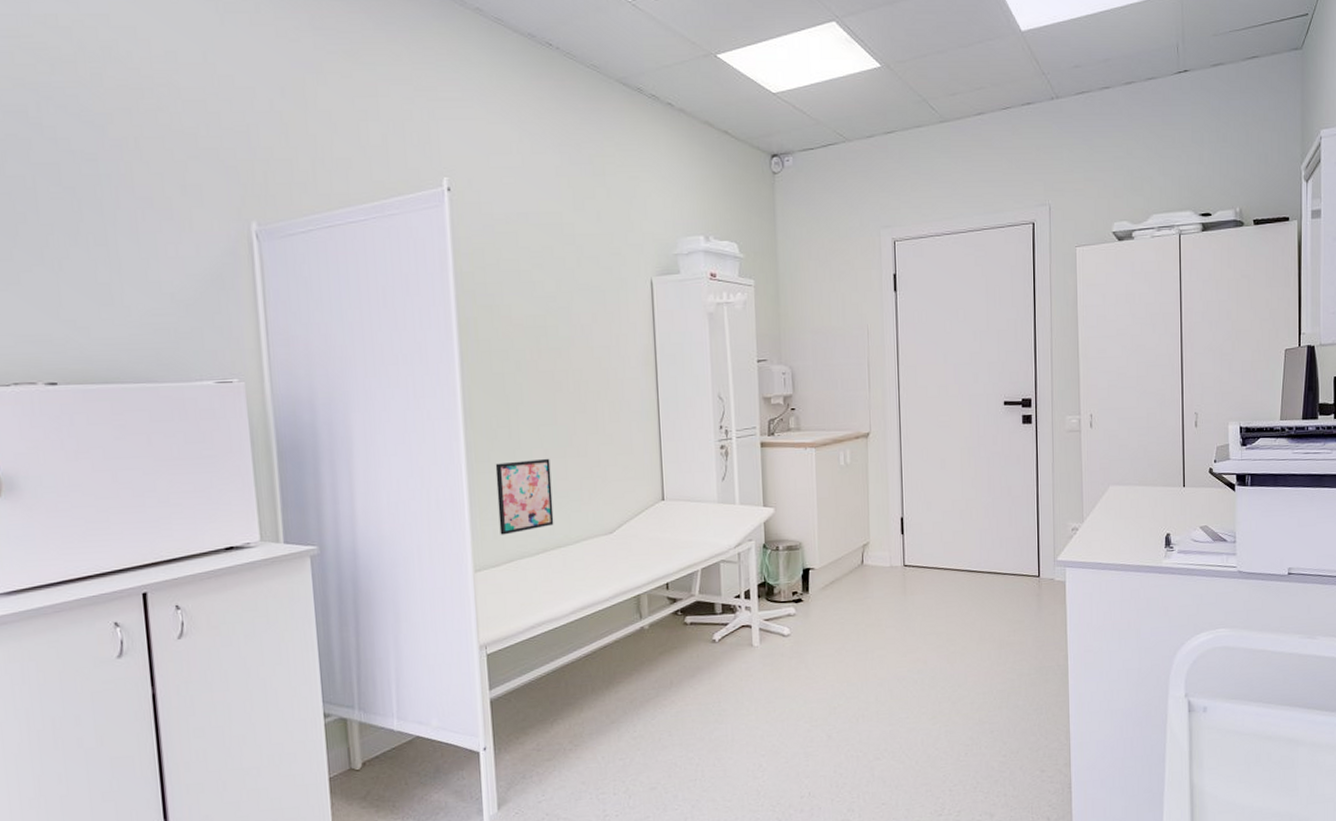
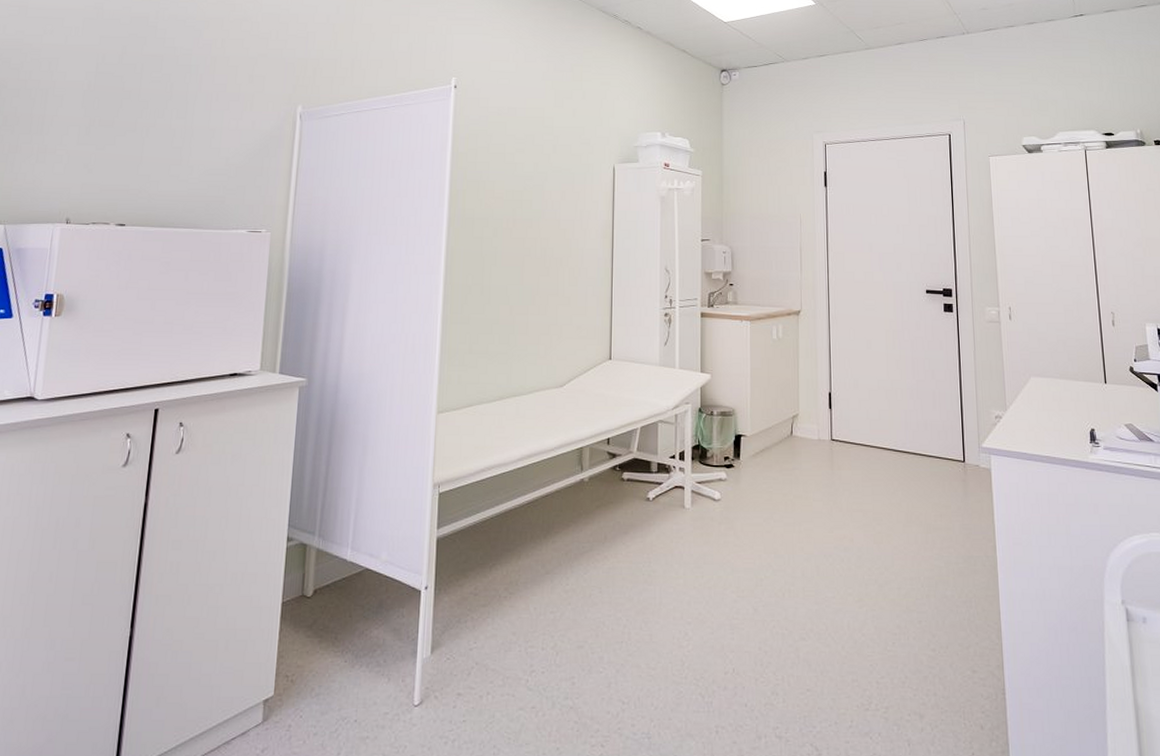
wall art: present [495,458,554,535] -> none [463,314,514,381]

